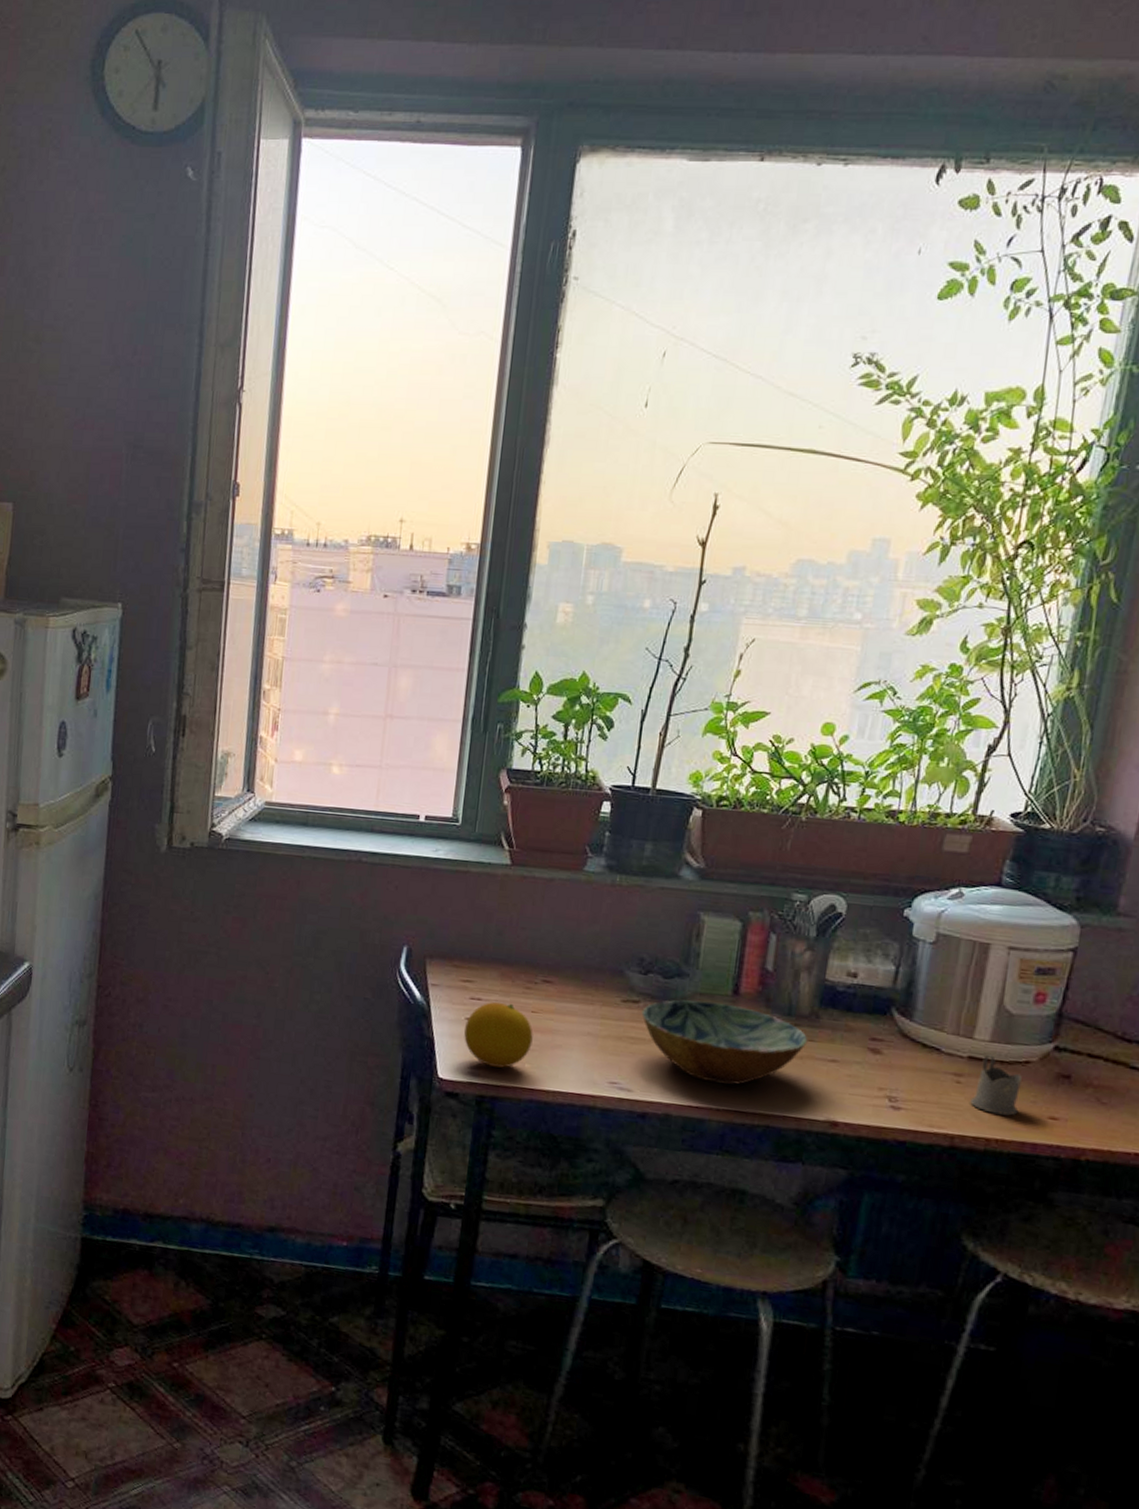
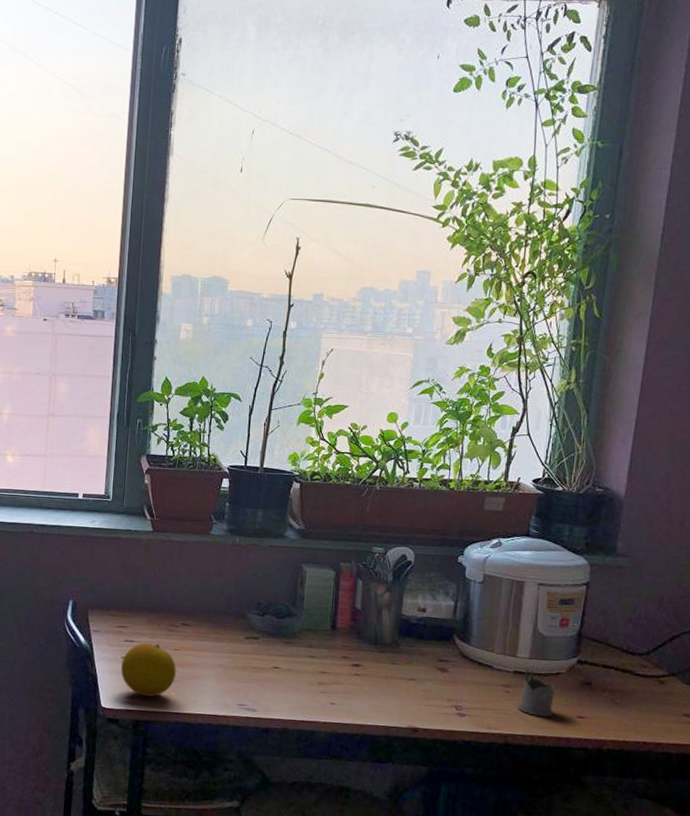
bowl: present [641,999,808,1085] -> none [261,635,391,703]

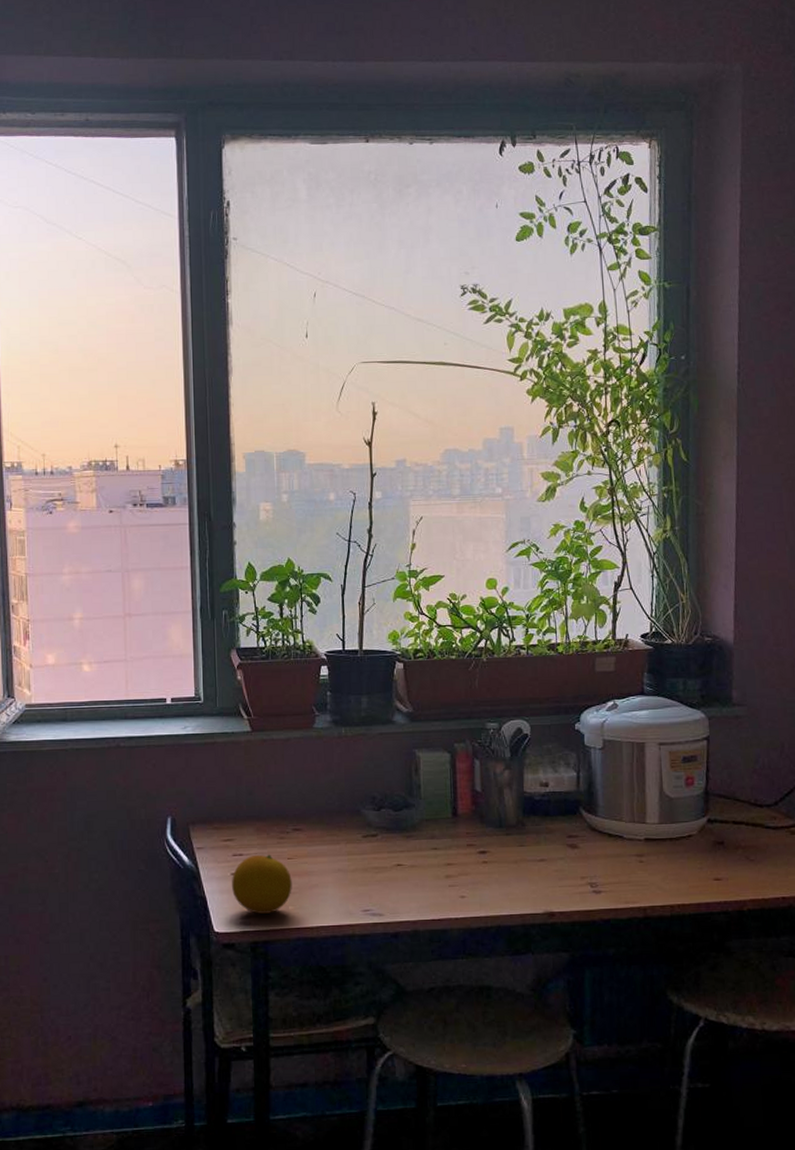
tea glass holder: present [518,669,555,717] -> none [653,834,691,884]

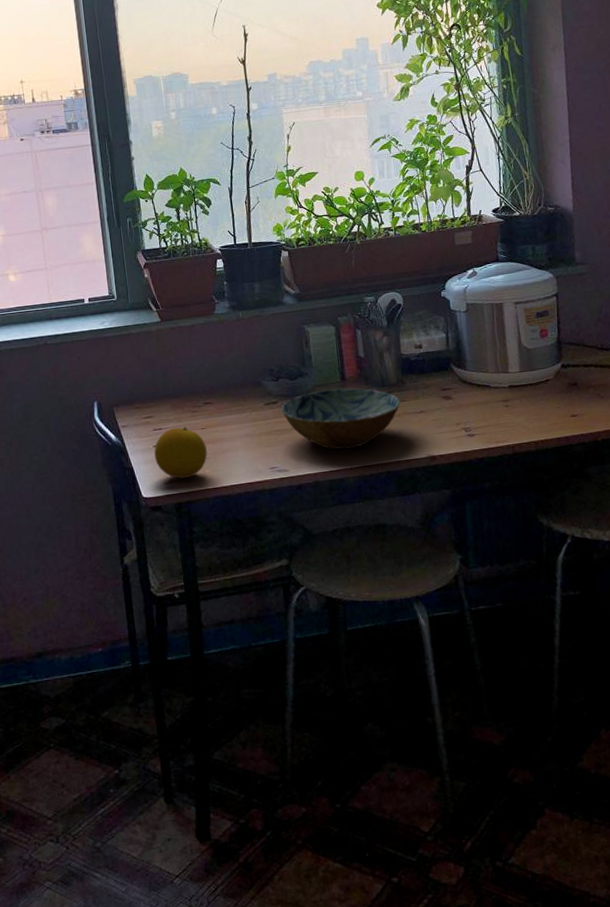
bowl: none [380,825,519,896] -> present [280,388,401,450]

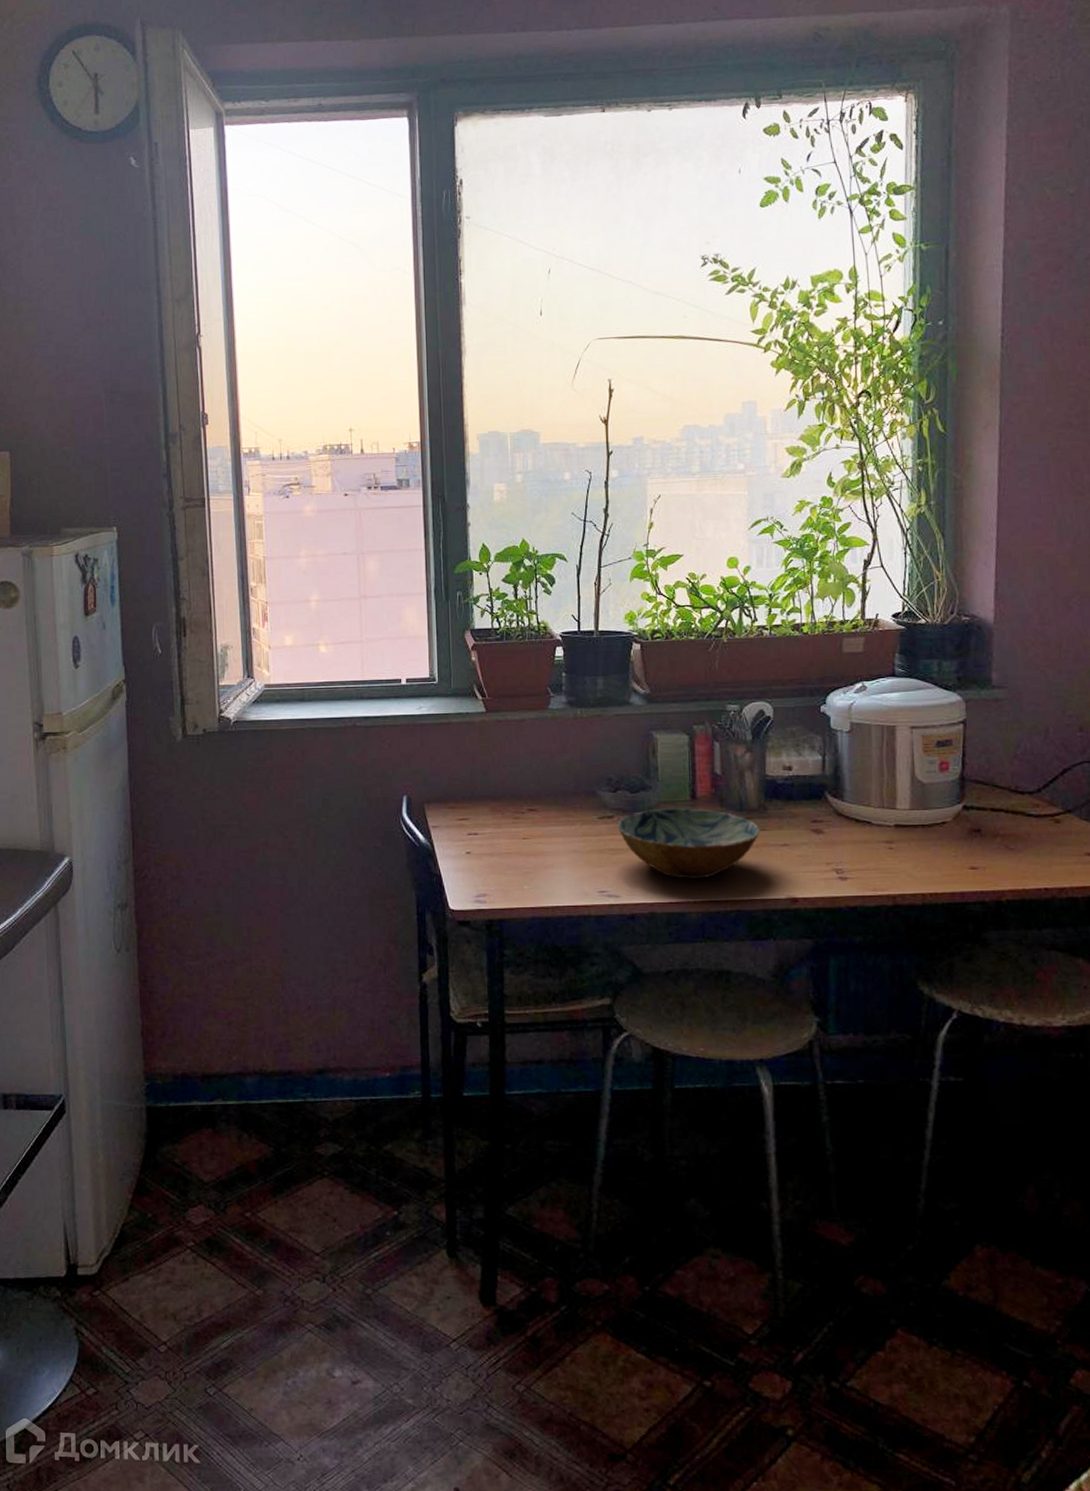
fruit: present [154,426,208,479] -> none [467,833,527,892]

